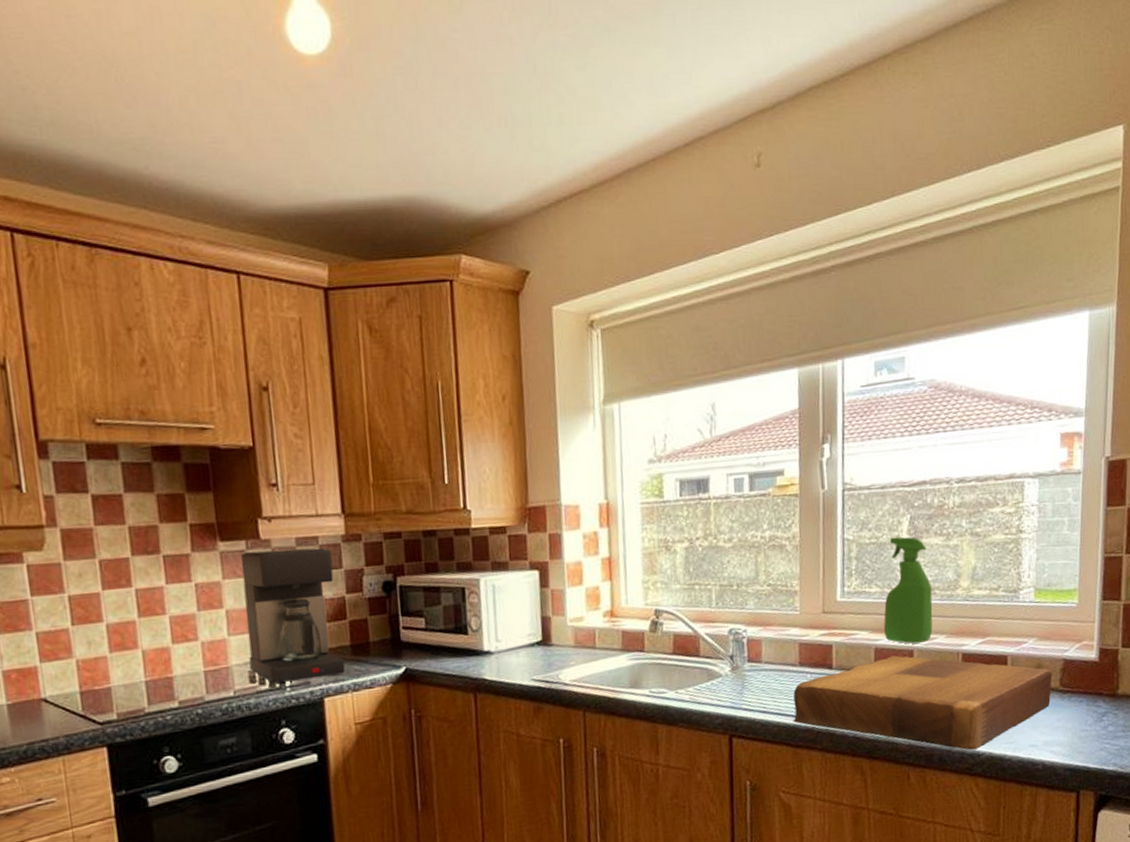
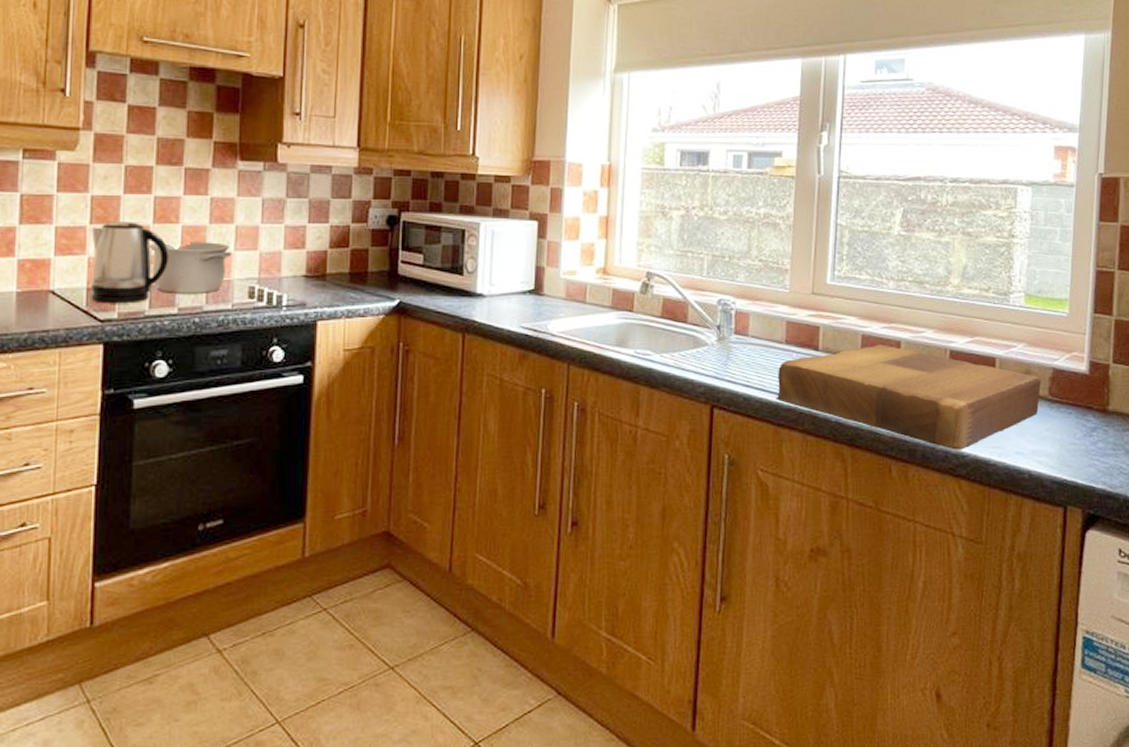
kettle: none [75,618,162,706] -> present [89,221,170,304]
cooking pot: none [139,629,226,688] -> present [150,242,232,293]
coffee maker: present [240,547,346,683] -> none [251,172,342,301]
spray bottle: present [884,536,933,644] -> none [872,227,922,335]

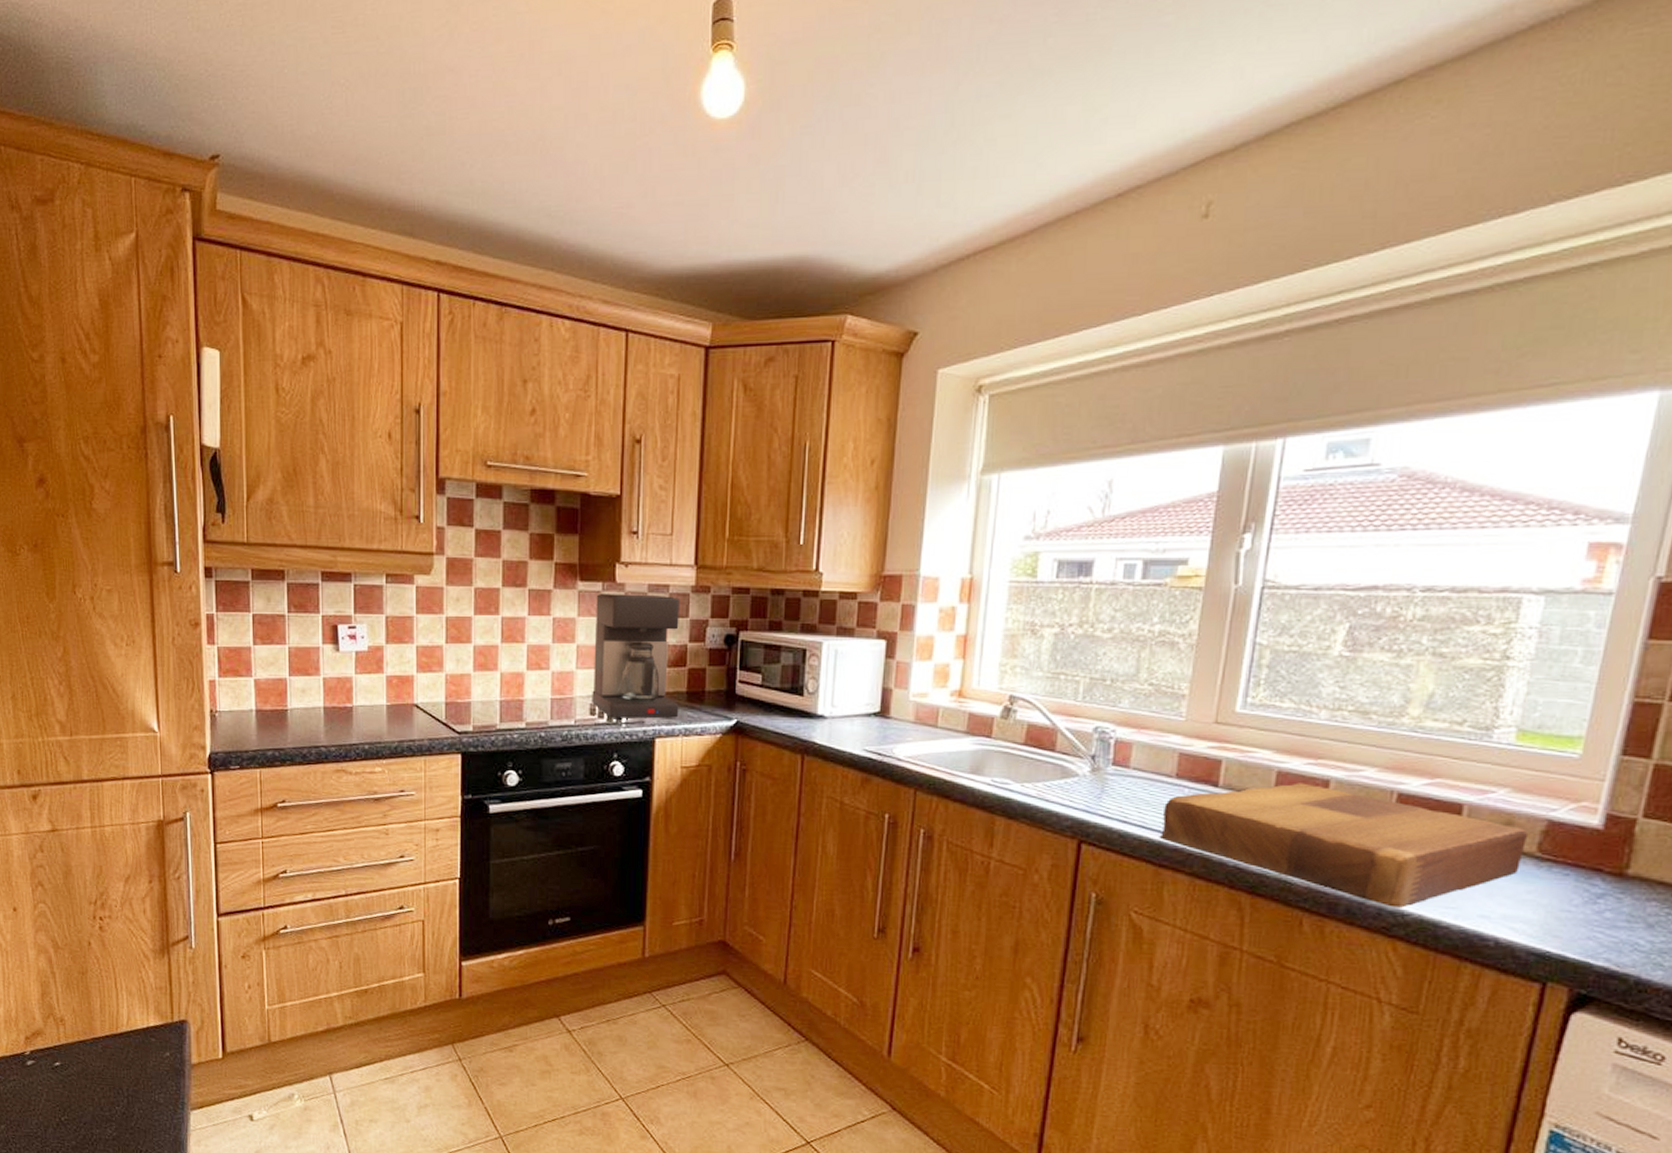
kettle: present [89,221,170,304] -> none [448,641,517,718]
cooking pot: present [150,242,232,293] -> none [499,660,574,710]
coffee maker: none [251,172,342,301] -> present [592,593,679,719]

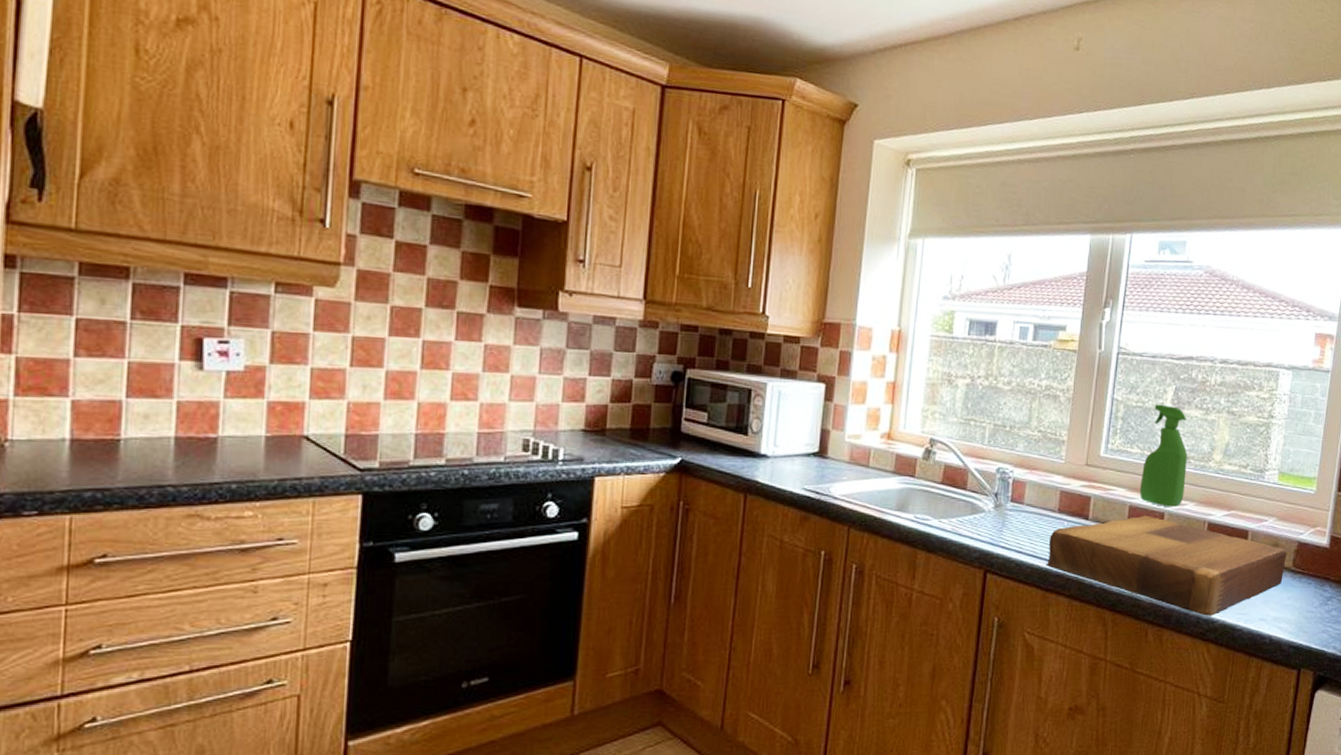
coffee maker: present [592,593,679,719] -> none [525,321,626,456]
spray bottle: none [1293,647,1367,773] -> present [1140,404,1187,507]

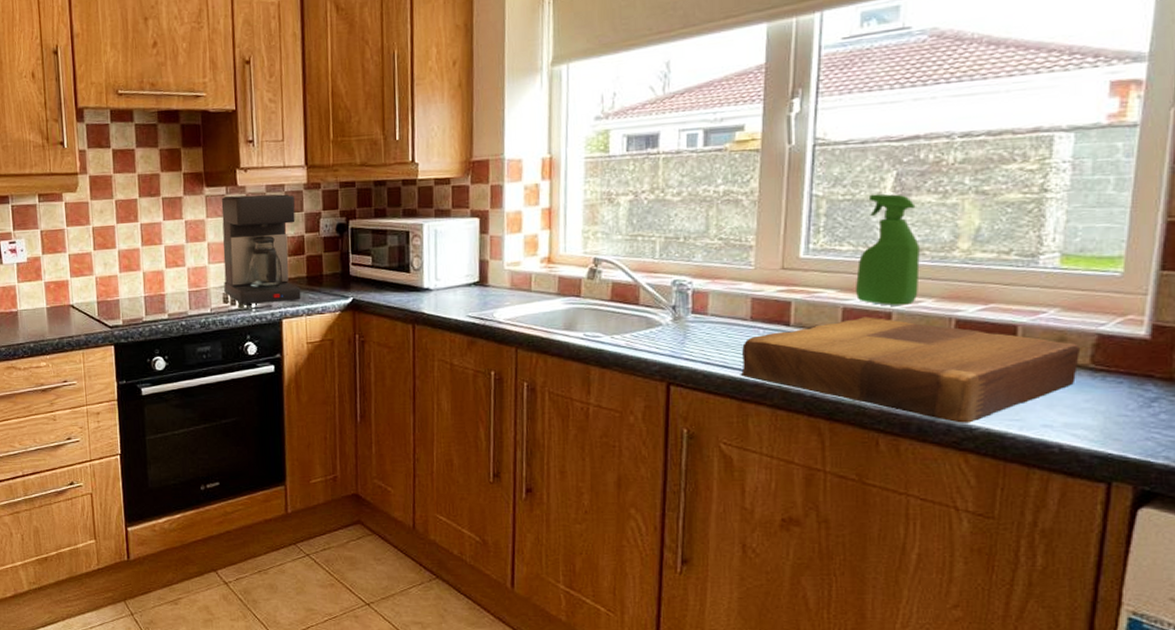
coffee maker: none [525,321,626,456] -> present [221,193,301,304]

